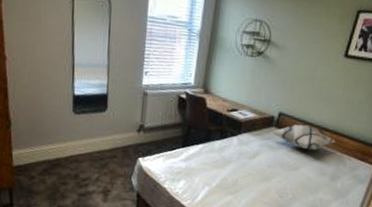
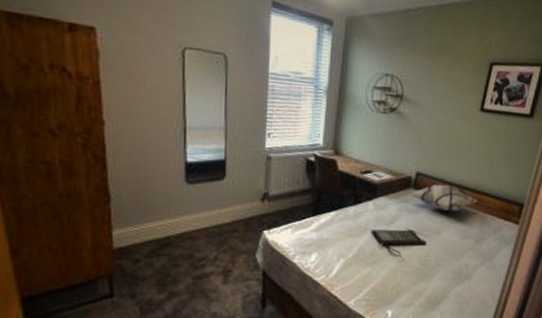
clutch bag: none [234,162,285,188] -> present [371,230,427,257]

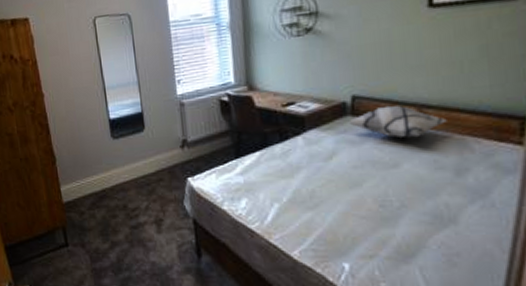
clutch bag: present [371,230,427,257] -> none [305,165,382,198]

